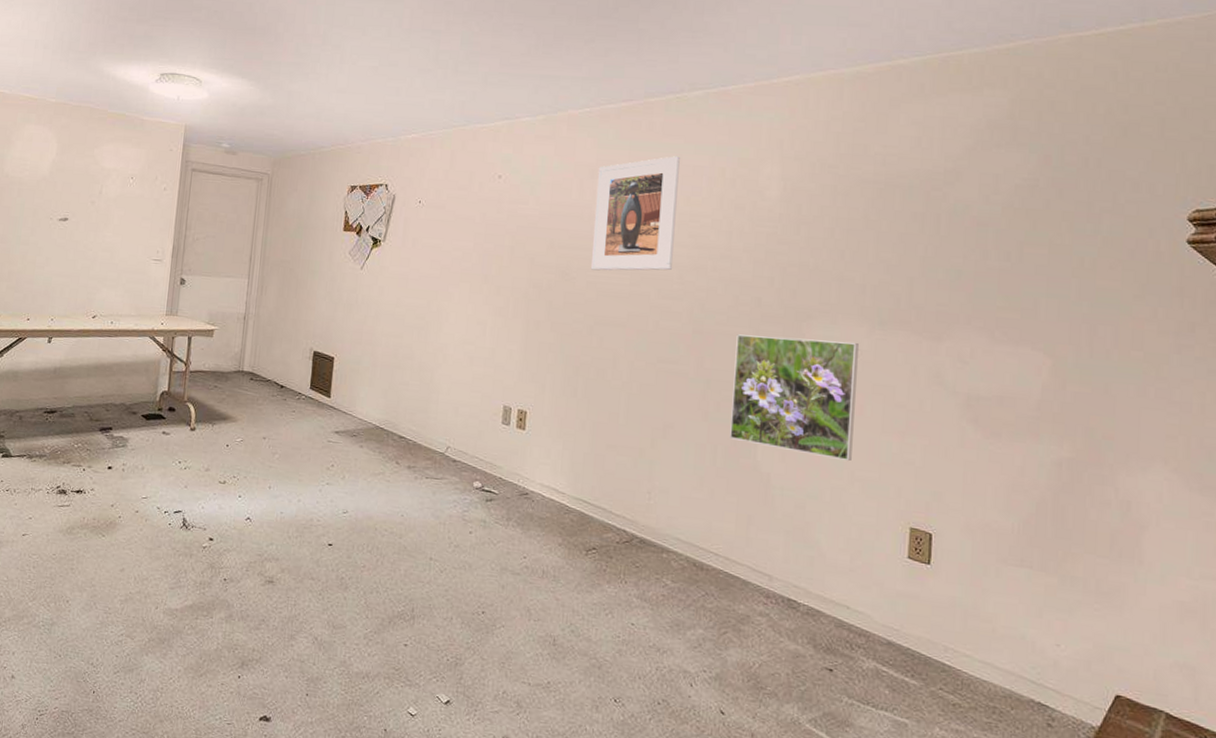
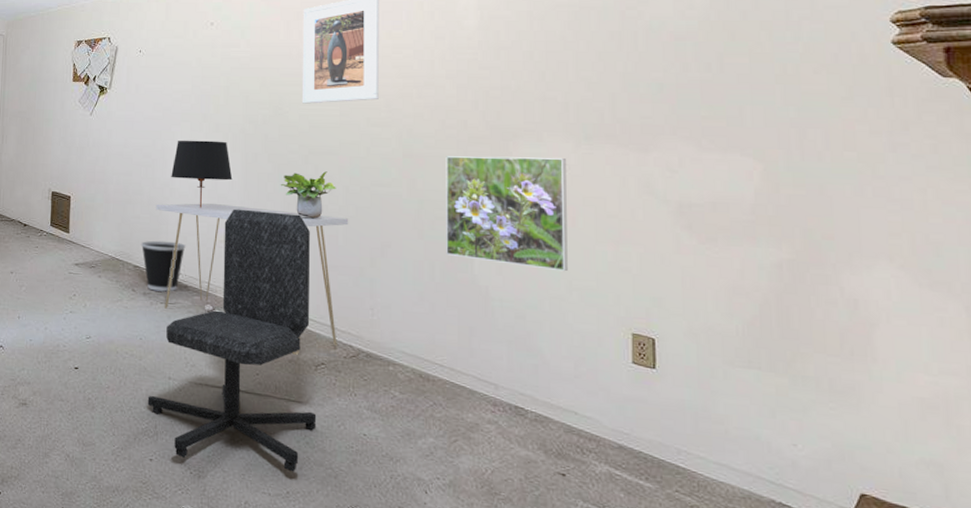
chair: none [405,379,590,662] -> present [147,209,317,472]
wastebasket: none [408,410,457,466] -> present [140,240,186,292]
console table: none [427,370,632,538] -> present [156,203,349,355]
table lamp: none [445,302,512,377] -> present [171,140,233,208]
potted plant: none [561,344,621,395] -> present [280,171,336,219]

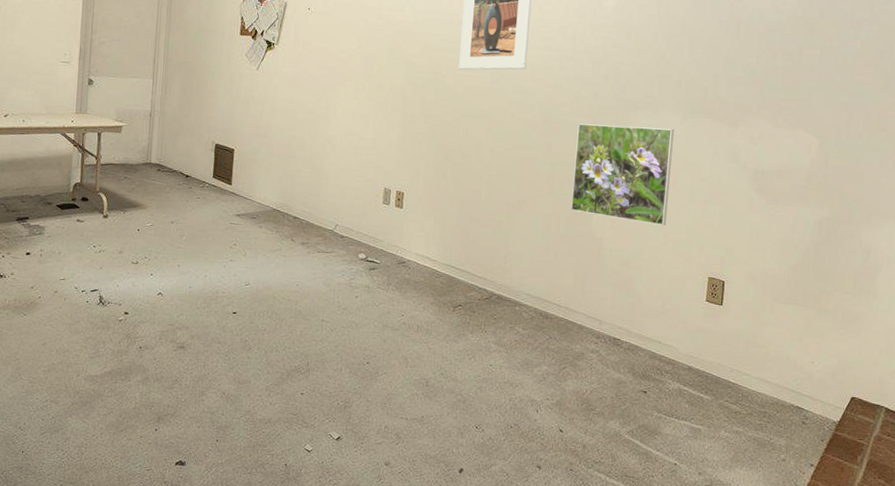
wastebasket: present [140,240,186,292] -> none [301,193,344,242]
chair: present [147,209,317,472] -> none [301,165,457,399]
console table: present [156,203,349,355] -> none [317,159,492,298]
table lamp: present [171,140,233,208] -> none [333,98,391,164]
potted plant: present [280,171,336,219] -> none [433,133,483,177]

